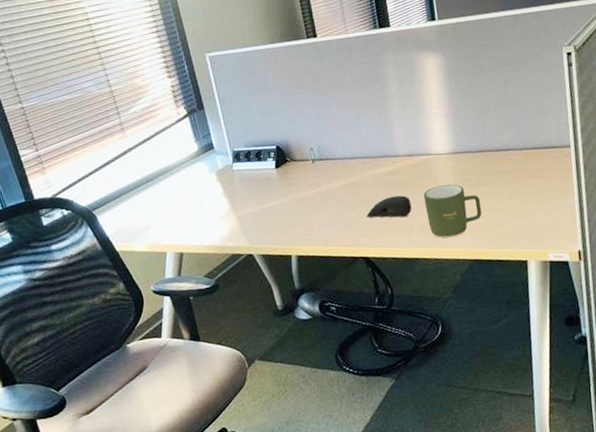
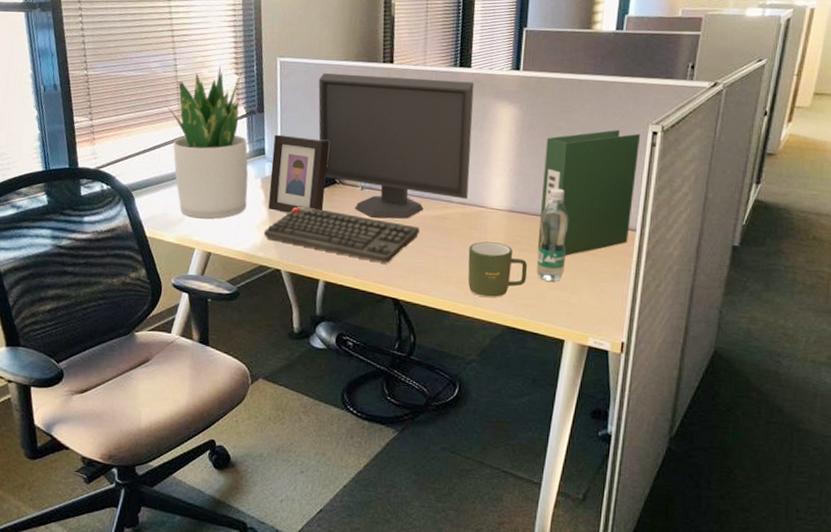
planter: none [108,70,207,224] -> present [166,65,249,219]
picture frame: none [219,123,281,200] -> present [268,134,329,213]
computer keyboard: none [229,186,376,228] -> present [263,206,420,263]
monitor: none [250,40,413,187] -> present [318,73,474,219]
computer mouse: present [367,195,412,218] -> none [405,242,455,266]
binder: none [473,57,566,183] -> present [537,129,641,256]
bottle: none [482,123,514,210] -> present [536,188,569,282]

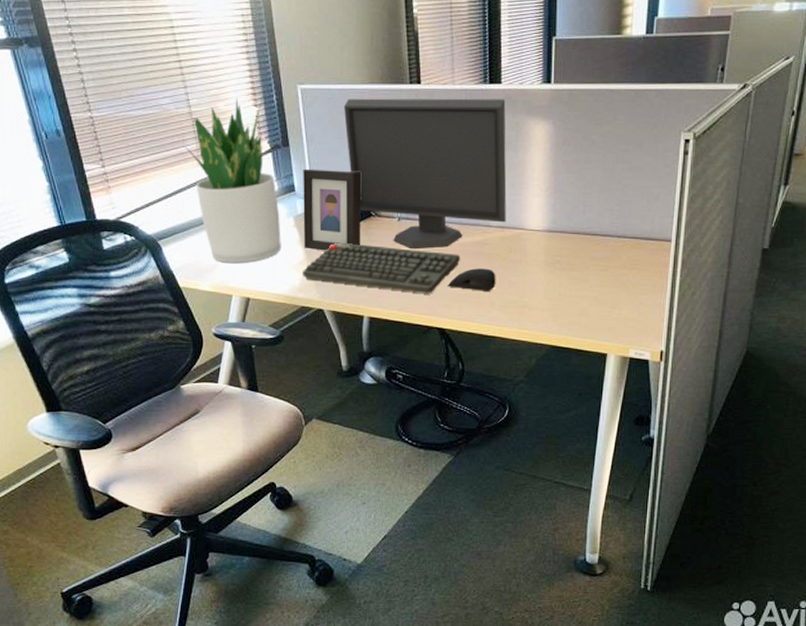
computer mouse: none [405,242,455,266] -> present [448,268,496,291]
mug: present [467,241,528,299] -> none [510,264,569,320]
bottle: present [536,188,569,282] -> none [577,205,607,298]
binder: present [537,129,641,256] -> none [577,139,674,271]

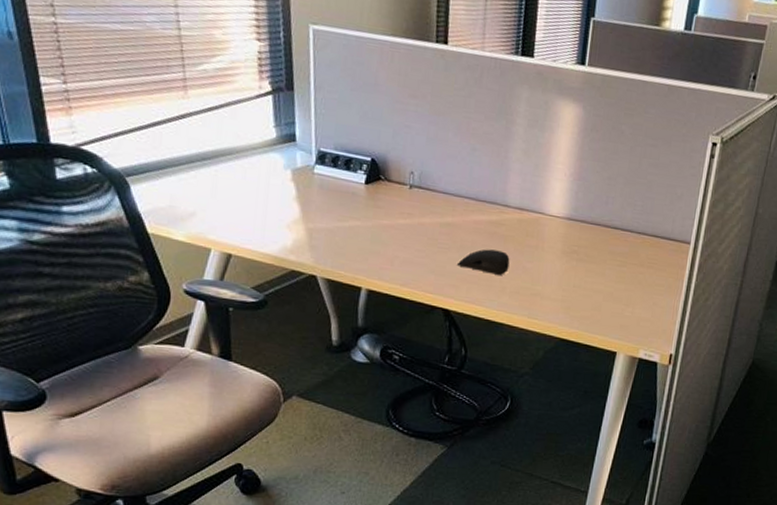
planter: present [184,97,281,264] -> none [168,27,276,215]
computer keyboard: present [302,242,461,293] -> none [295,204,474,271]
picture frame: present [303,169,361,251] -> none [301,118,373,212]
monitor: present [344,98,507,249] -> none [360,48,537,223]

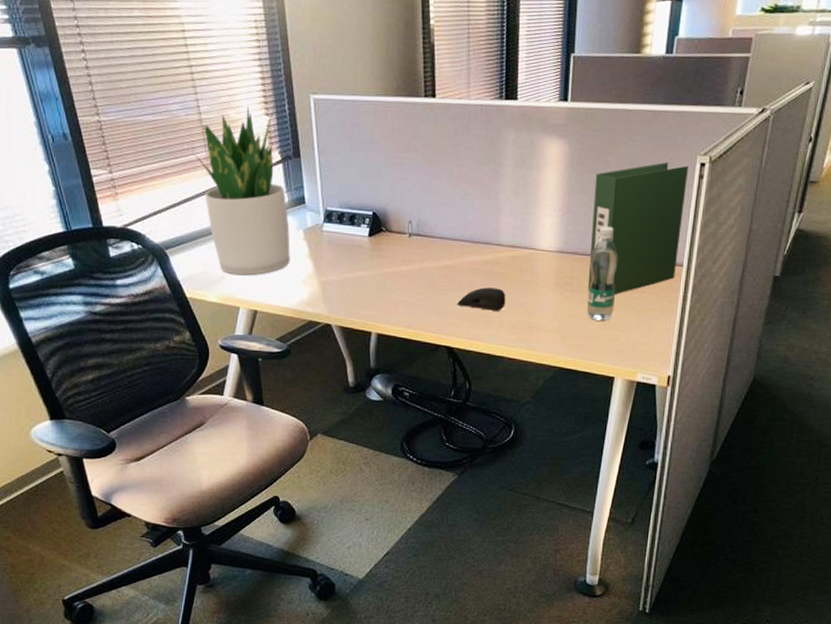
planter: none [168,27,276,215] -> present [193,105,290,276]
bottle: none [592,197,628,294] -> present [587,227,619,321]
binder: none [594,137,701,267] -> present [587,161,689,294]

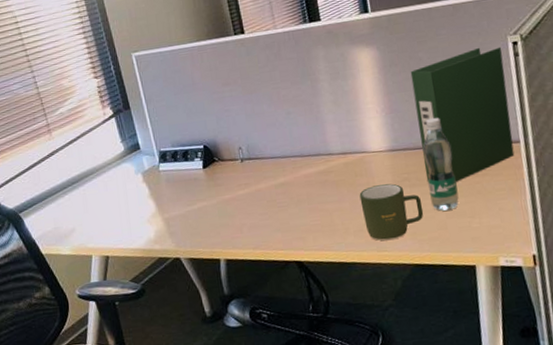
planter: present [193,105,290,276] -> none [35,71,133,226]
computer mouse: present [457,287,506,311] -> none [299,195,347,220]
mug: none [520,284,579,341] -> present [359,183,424,242]

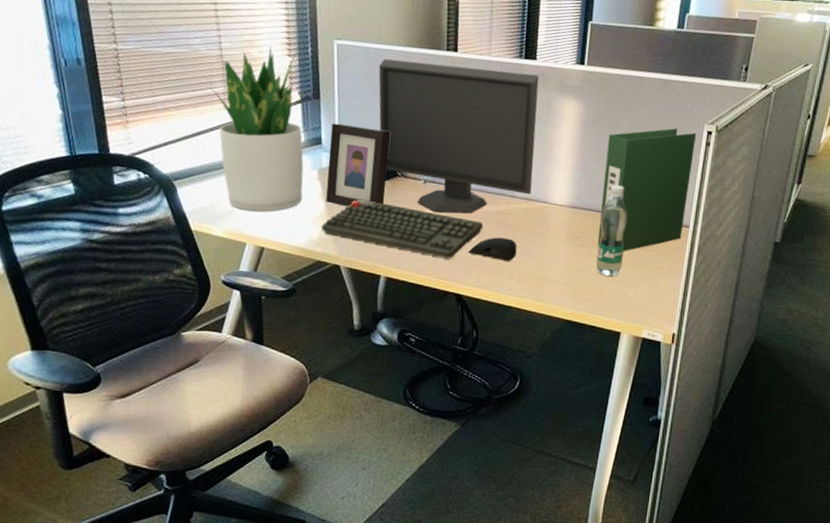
planter: none [35,71,133,226] -> present [211,45,304,212]
picture frame: none [145,122,209,202] -> present [326,123,390,207]
computer keyboard: none [155,186,308,231] -> present [321,199,484,258]
monitor: none [176,34,347,187] -> present [378,59,539,214]
computer mouse: none [299,195,347,220] -> present [469,237,517,261]
mug: present [359,183,424,242] -> none [530,237,588,293]

